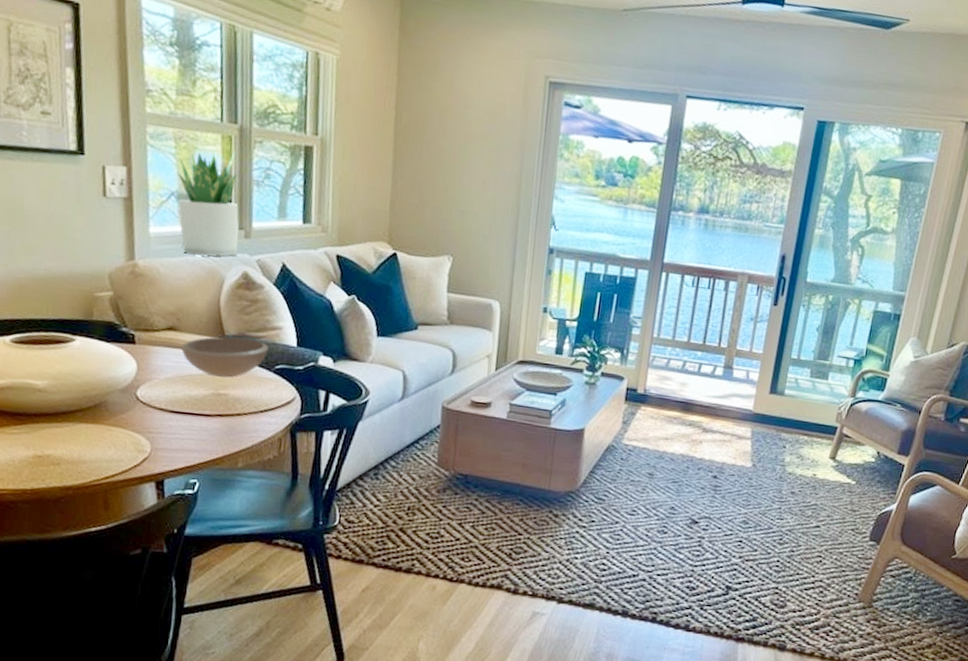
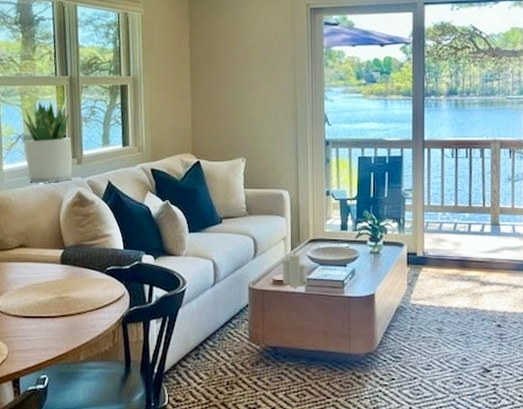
bowl: present [181,336,269,377] -> none [30,247,100,282]
candle: none [482,371,511,413] -> present [282,251,307,287]

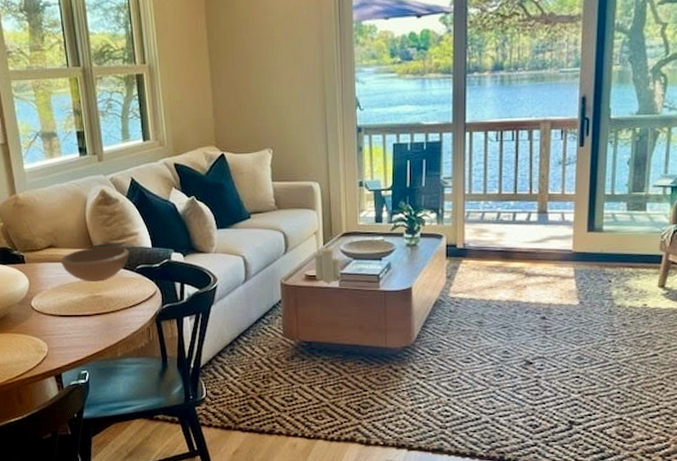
planter: present [23,98,73,183] -> none [39,90,94,182]
bowl: none [30,247,100,282] -> present [60,246,129,282]

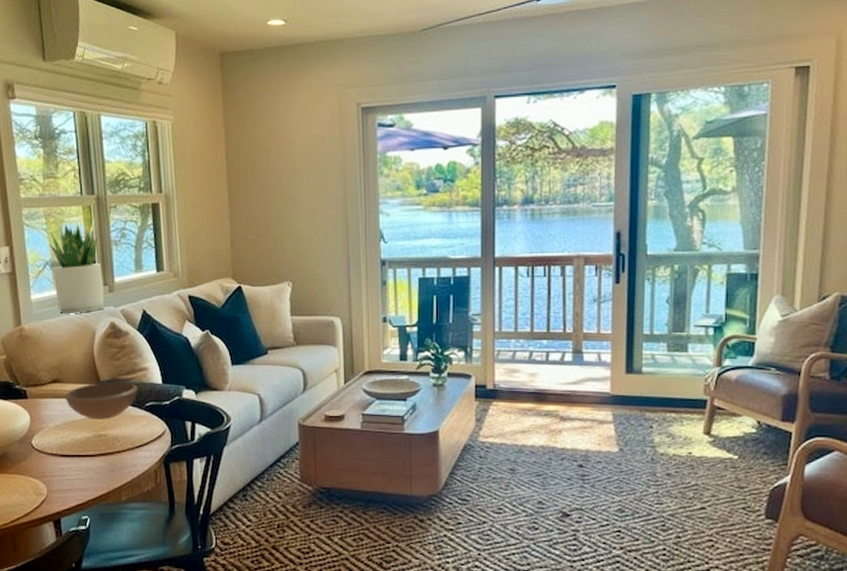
planter: none [39,90,94,182] -> present [49,219,104,313]
candle: present [314,245,341,282] -> none [334,384,363,424]

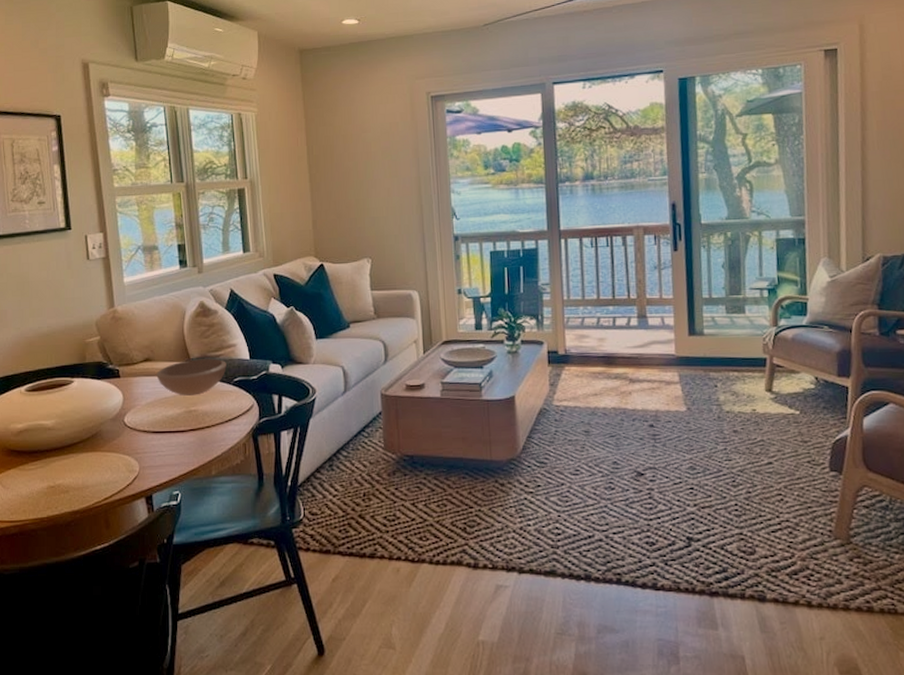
planter: present [49,219,104,313] -> none [141,205,194,295]

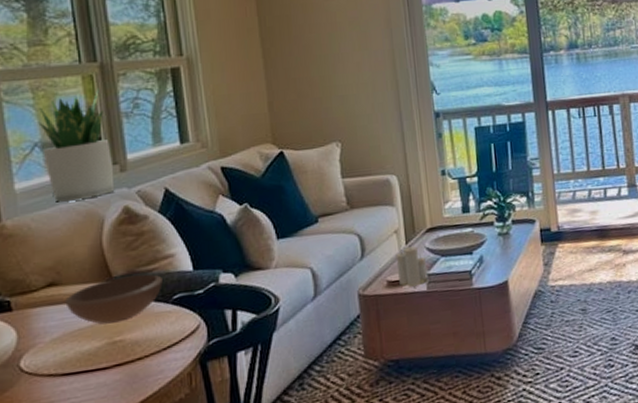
planter: none [141,205,194,295] -> present [38,89,115,203]
candle: none [414,354,442,392] -> present [395,244,429,287]

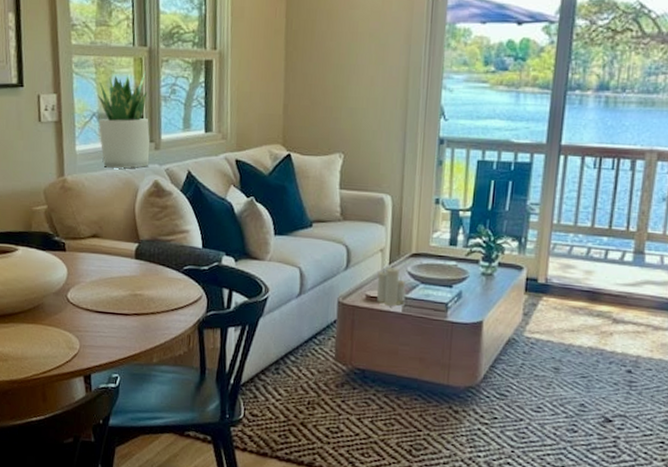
bowl: present [65,274,163,324] -> none [103,241,177,279]

